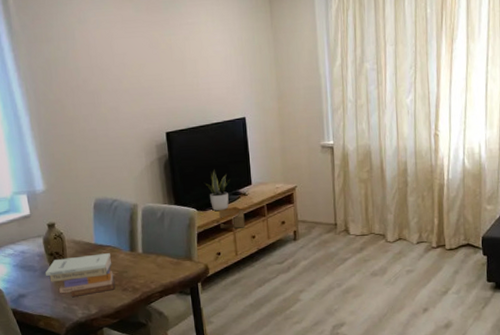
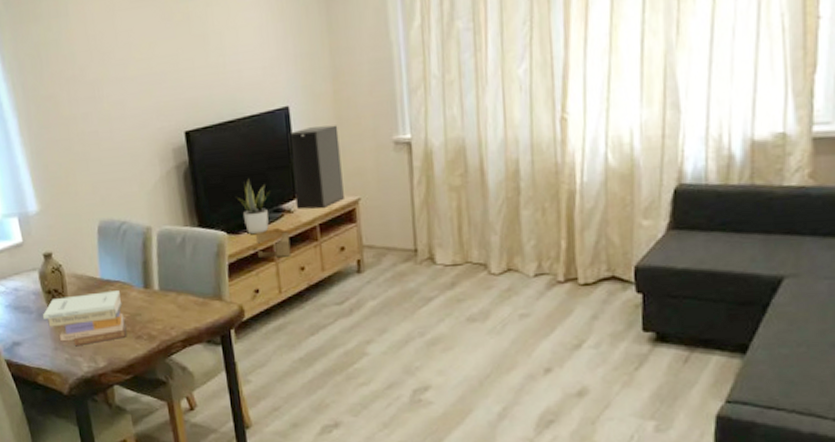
speaker: none [245,132,285,194] -> present [288,125,344,210]

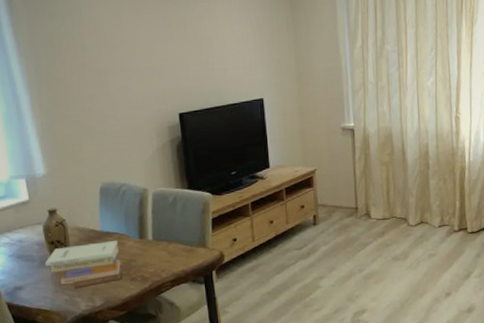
potted plant: present [236,178,272,235] -> none [220,152,249,196]
decorative box: present [255,227,292,258] -> none [234,190,263,214]
speaker: present [288,125,344,210] -> none [262,114,304,177]

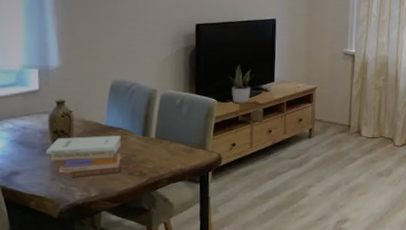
potted plant: none [220,152,249,196] -> present [228,64,255,104]
decorative box: none [234,190,263,214] -> present [238,100,264,122]

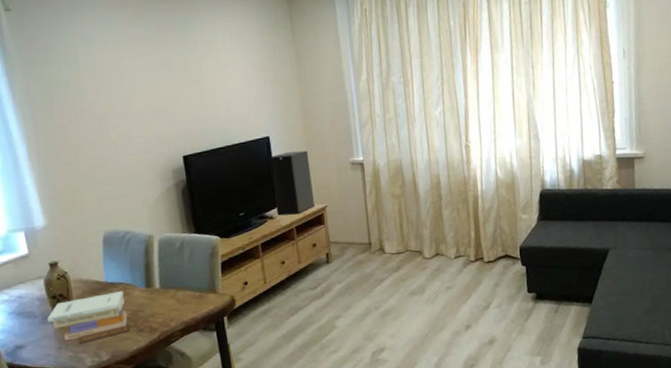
potted plant: present [228,64,255,104] -> none [227,192,257,238]
decorative box: present [238,100,264,122] -> none [243,230,274,256]
speaker: none [272,35,308,91] -> present [269,150,315,216]

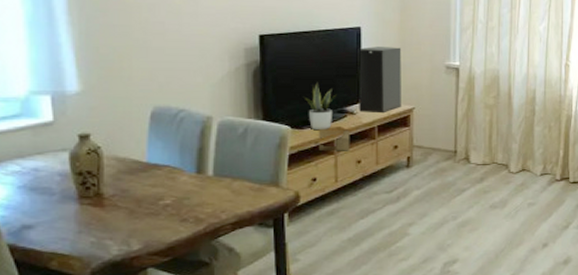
books: present [46,291,130,345] -> none [67,175,171,230]
potted plant: none [227,192,257,238] -> present [304,82,338,131]
decorative box: none [243,230,274,256] -> present [318,125,350,151]

